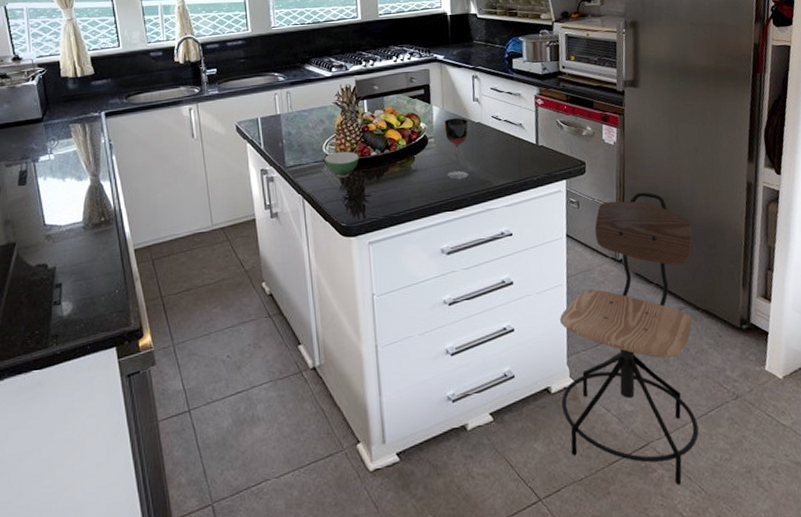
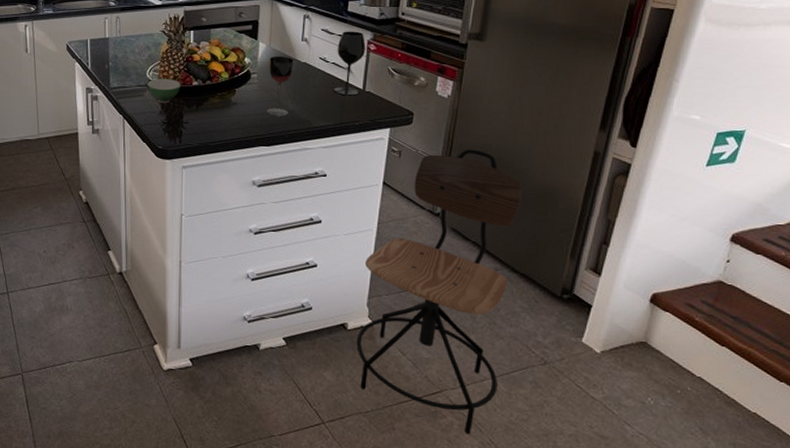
wineglass: none [507,87,534,152] -> present [333,31,365,96]

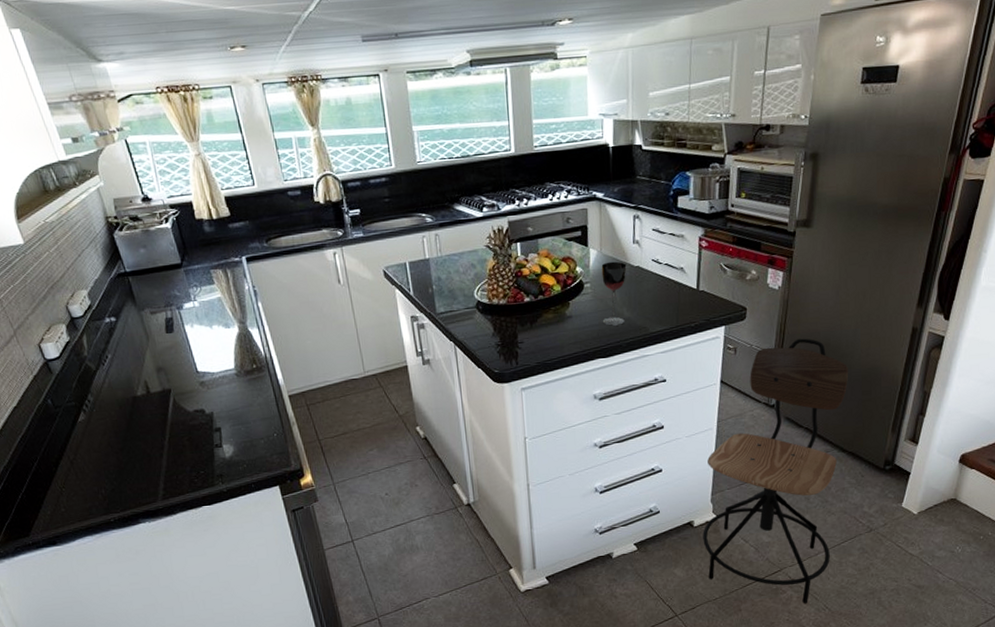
bowl: present [147,78,182,104] -> none [476,297,513,325]
wineglass: present [333,31,365,96] -> none [668,228,697,297]

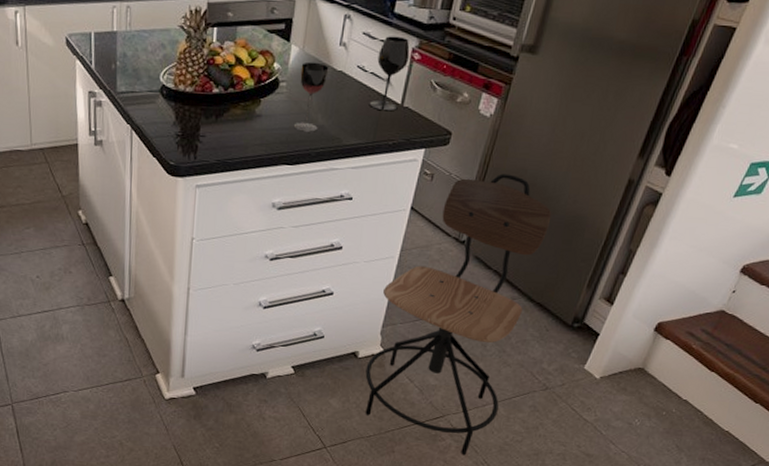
wineglass: none [668,228,697,297] -> present [369,36,410,111]

